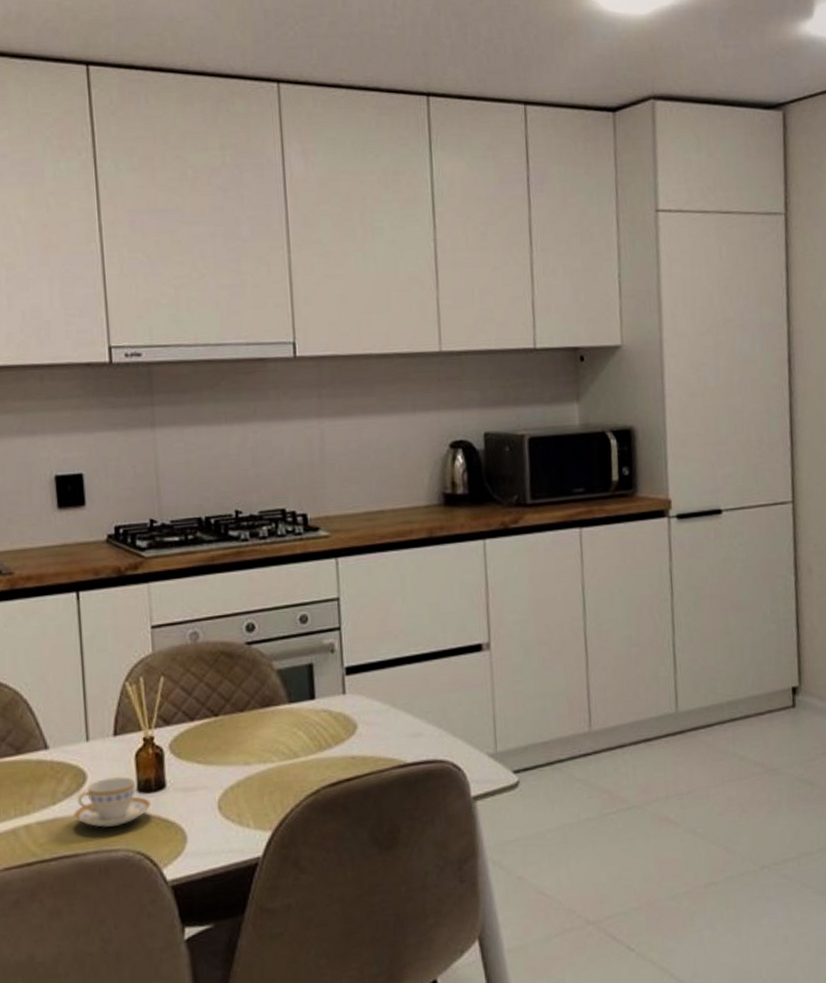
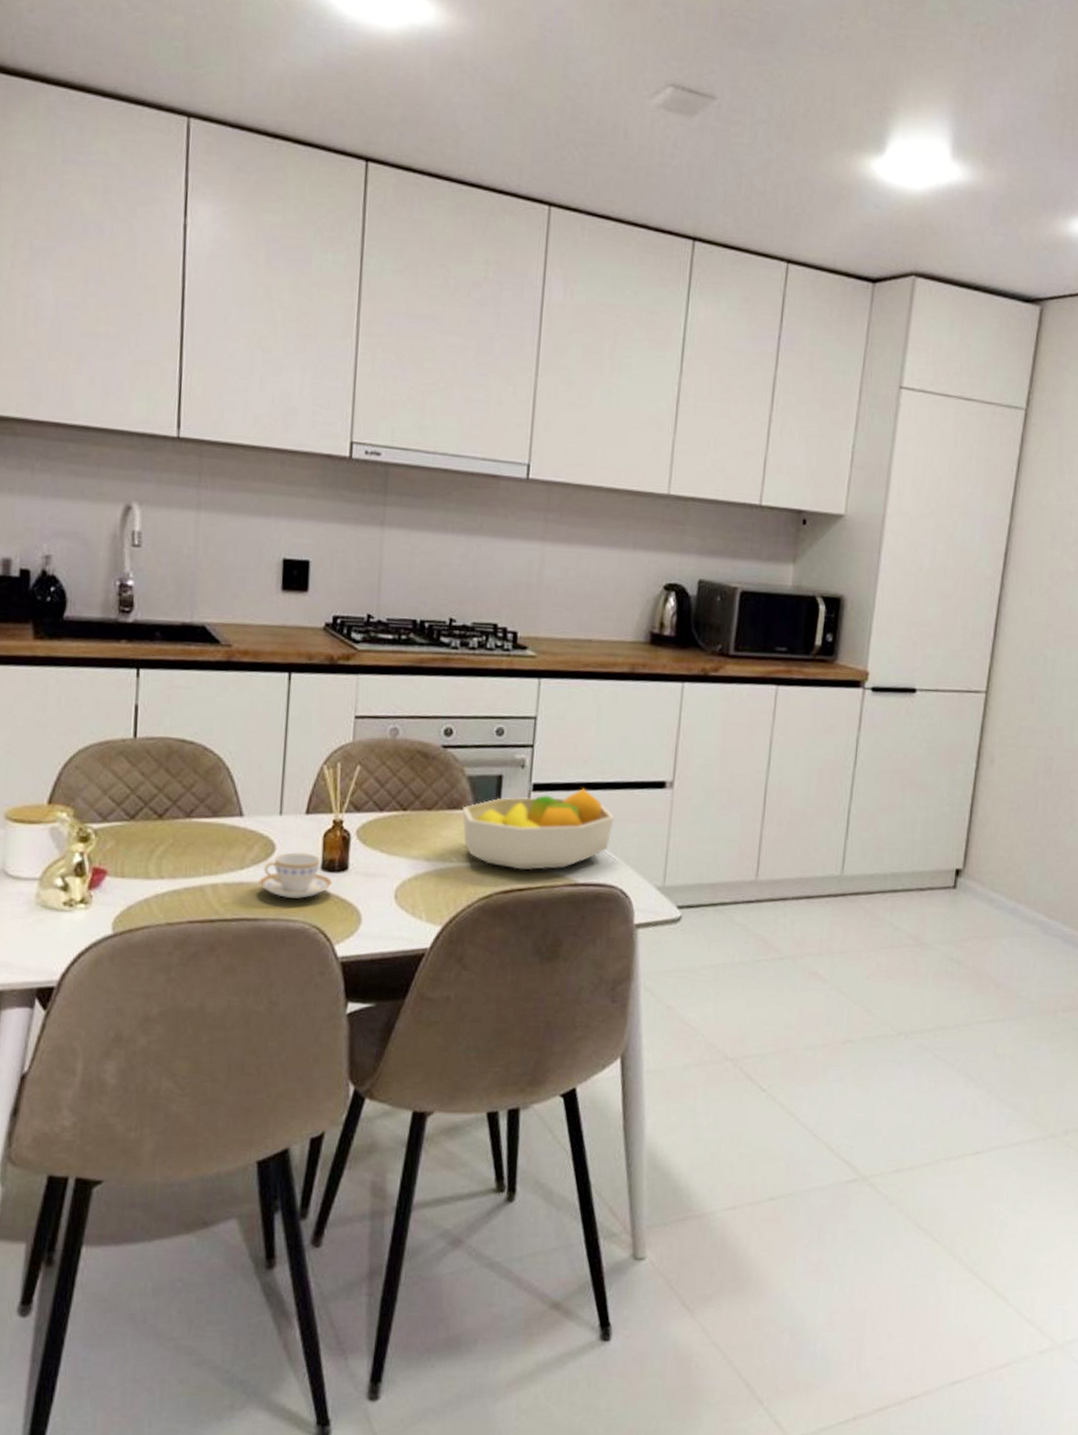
fruit bowl: none [276,664,435,760] -> present [462,788,615,871]

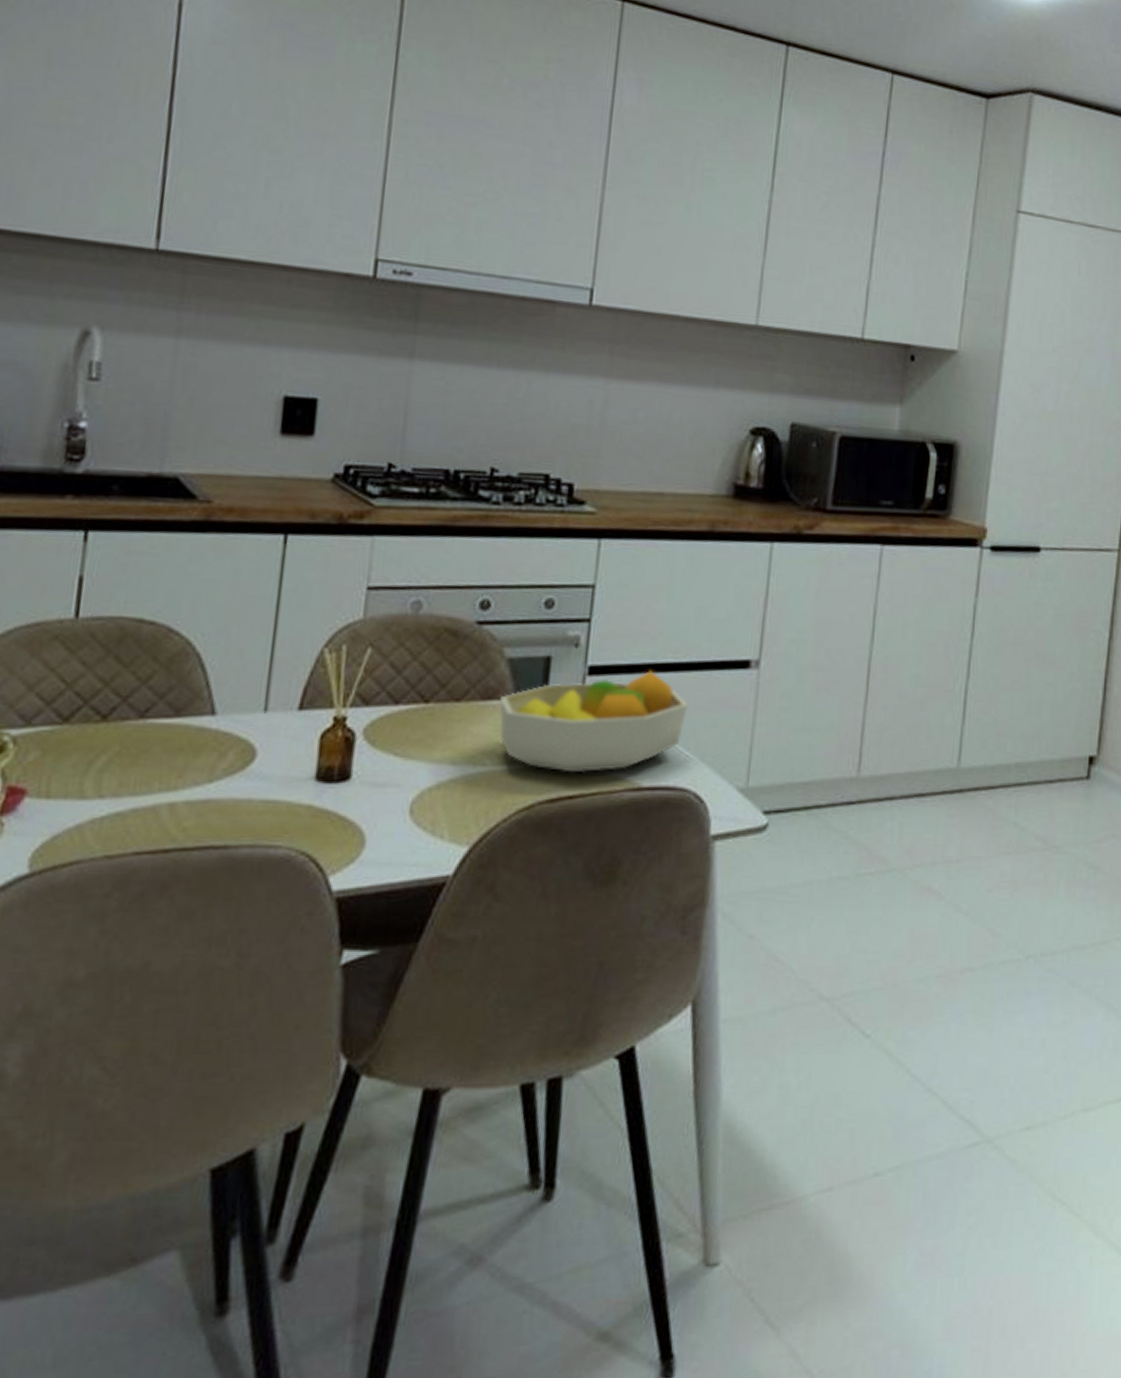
teacup: present [259,852,333,899] -> none [232,759,330,818]

